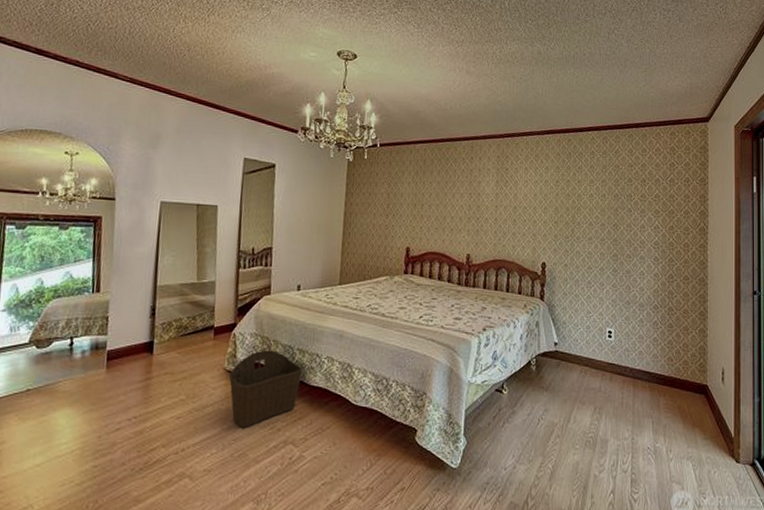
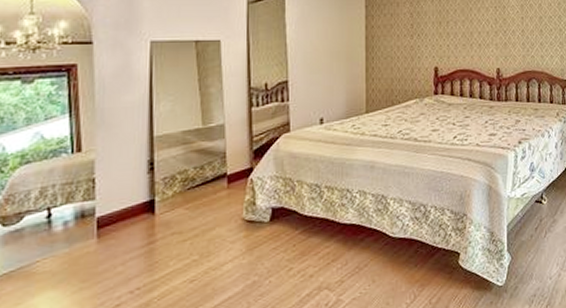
wicker basket: present [229,350,302,429] -> none [250,191,332,281]

